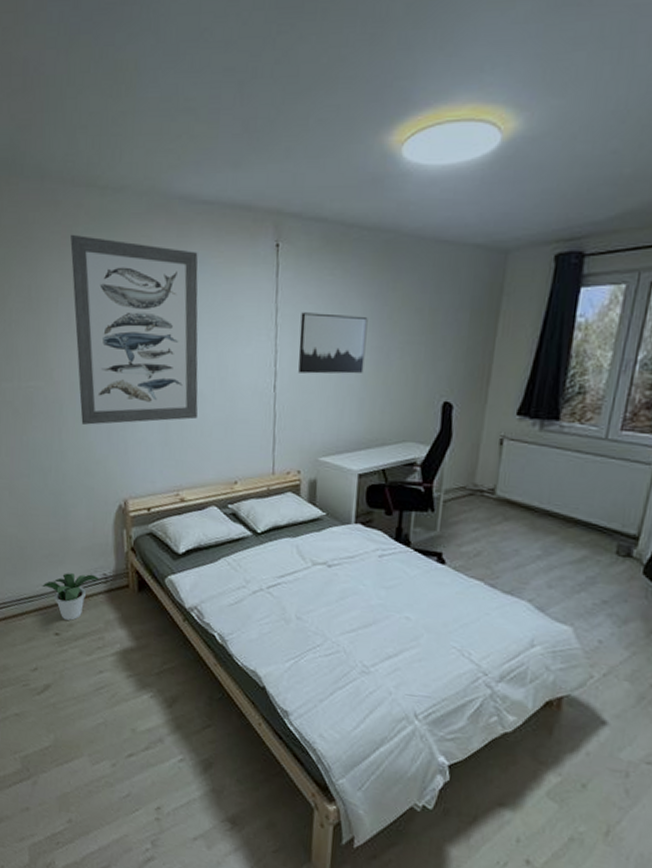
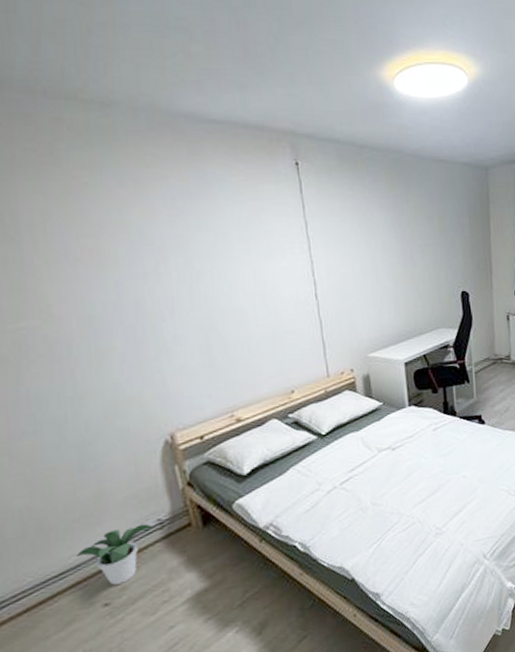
wall art: present [70,234,198,425] -> none [51,151,241,361]
wall art: present [298,312,368,374] -> none [330,224,394,280]

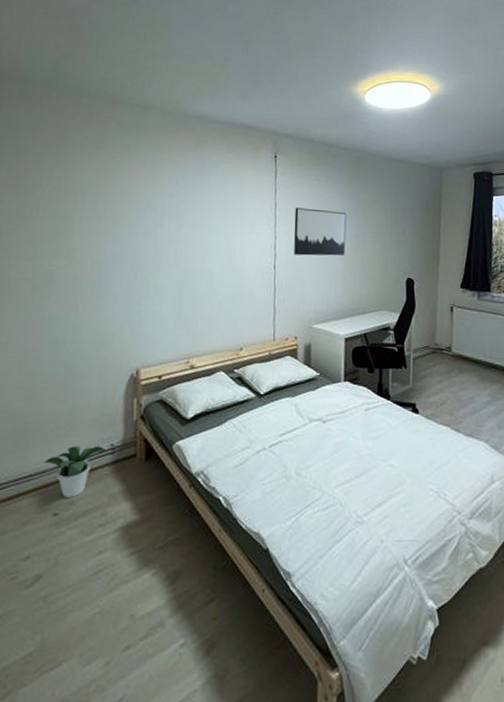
wall art: none [330,224,394,280] -> present [293,207,347,256]

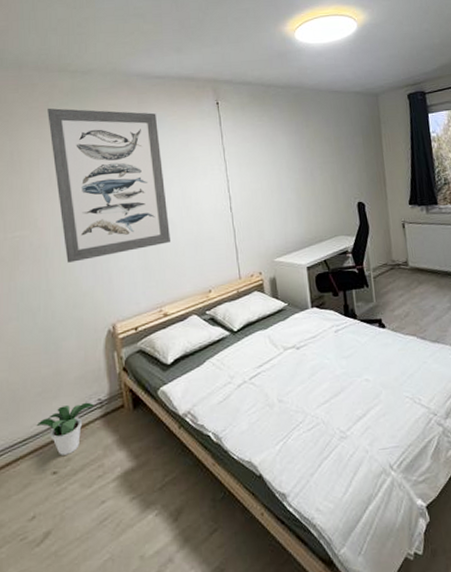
wall art: none [99,138,212,300] -> present [47,108,170,263]
wall art: present [293,207,347,256] -> none [243,147,296,195]

